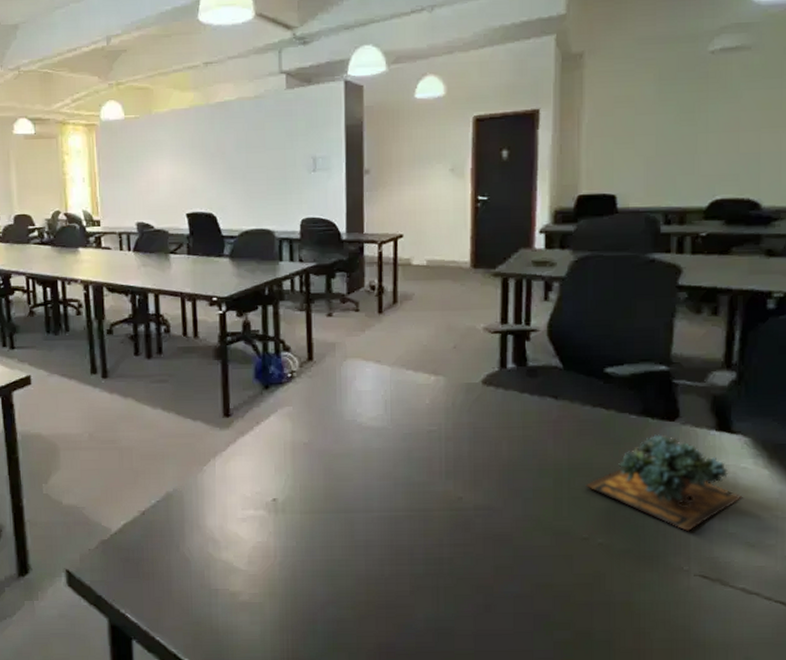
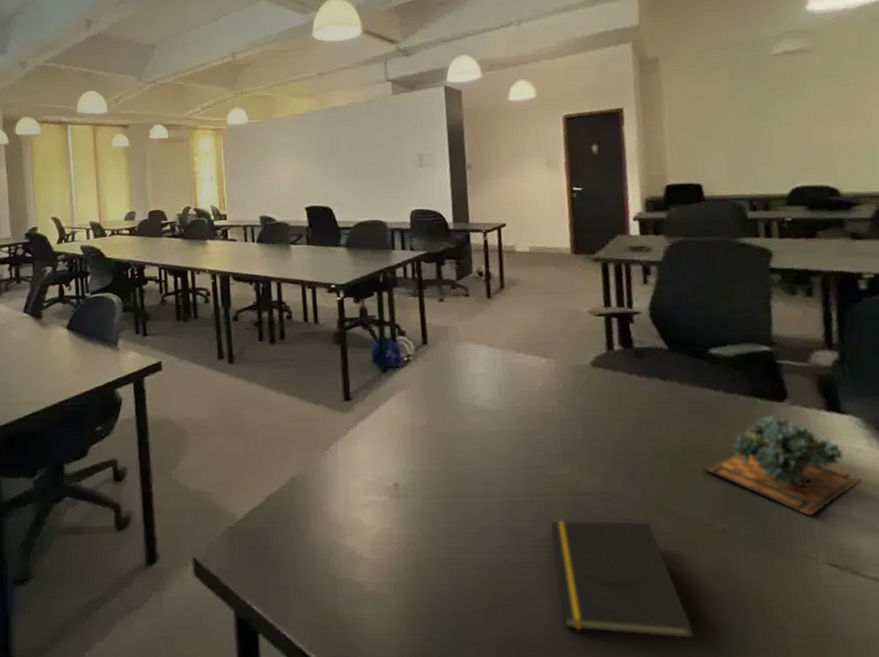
notepad: none [428,534,563,645] -> present [550,520,696,640]

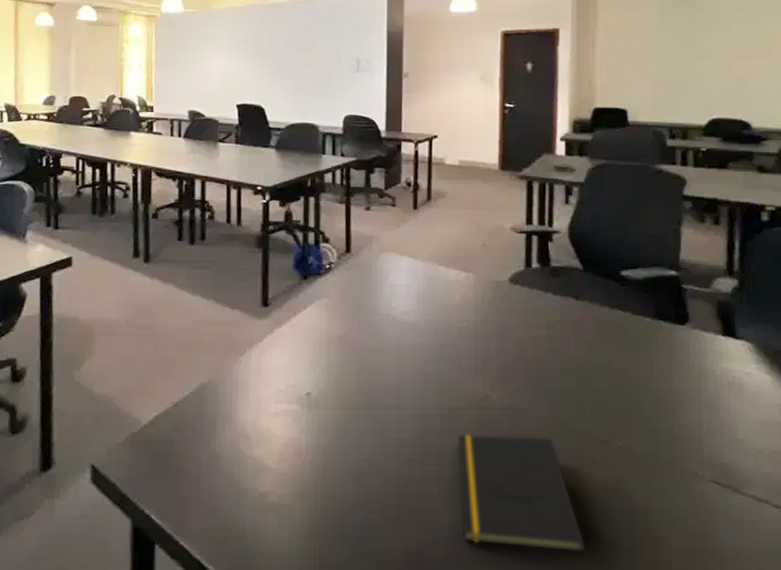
succulent plant: present [702,415,862,516] -> none [605,337,749,435]

